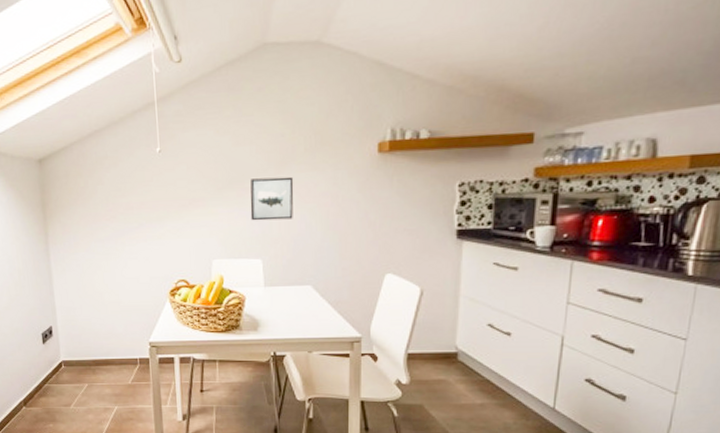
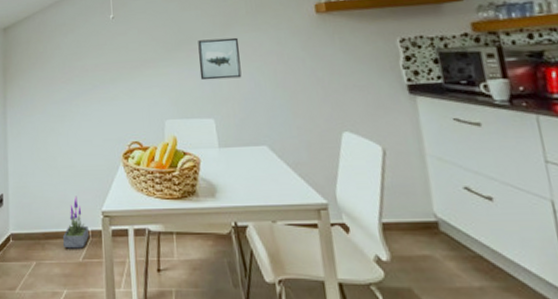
potted plant: none [112,328,137,374] -> present [63,196,89,249]

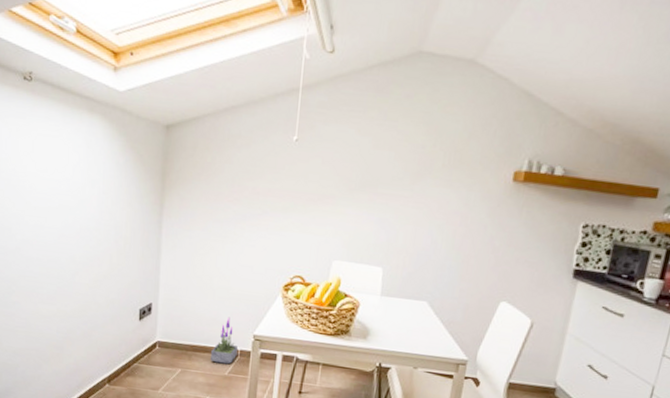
wall art: present [198,37,242,81] -> none [378,185,427,233]

